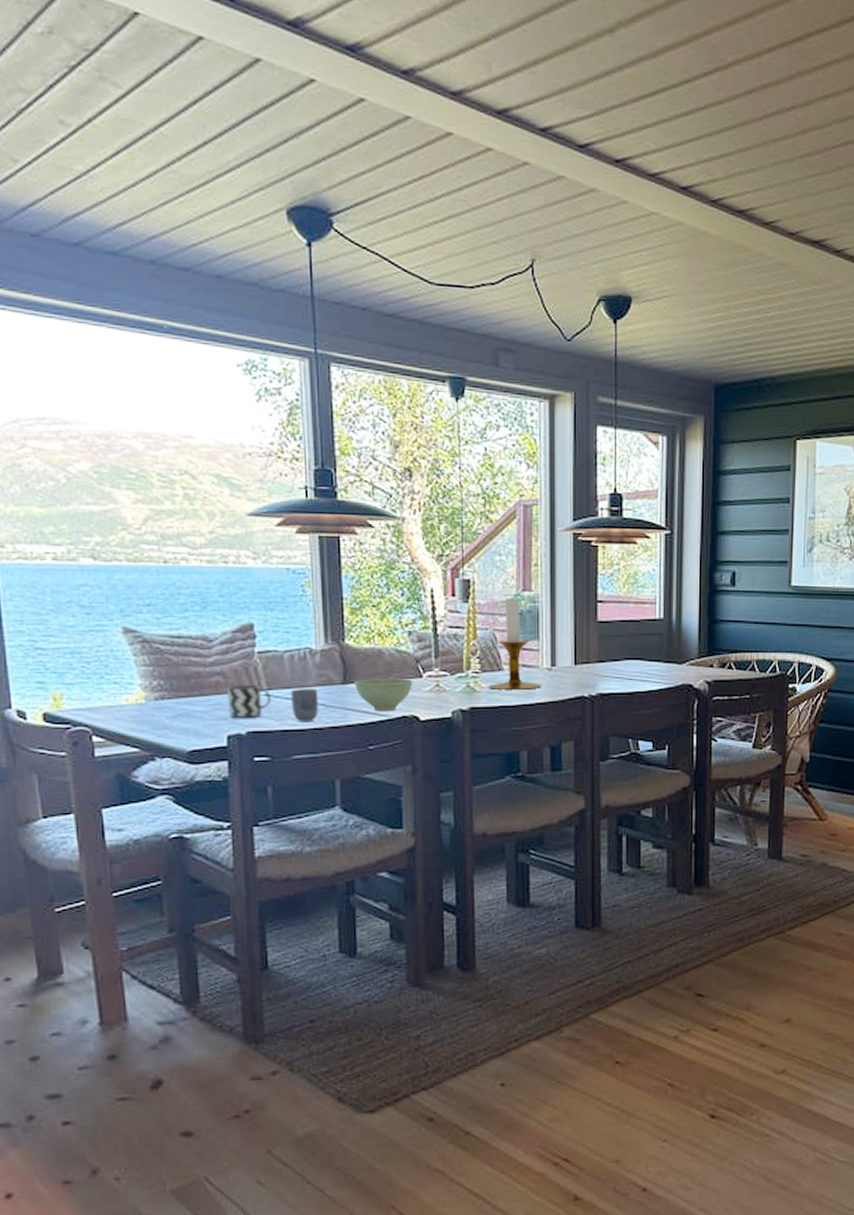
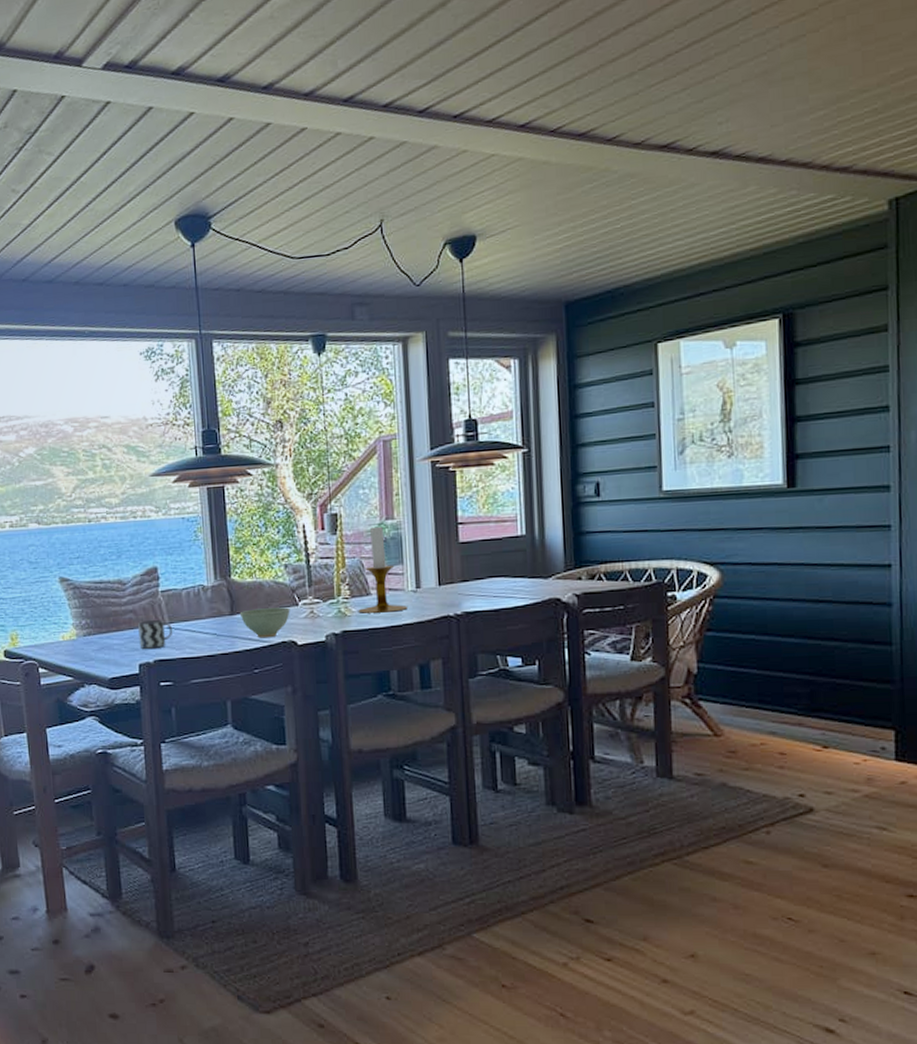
cup: present [291,689,319,722] -> none [188,620,212,651]

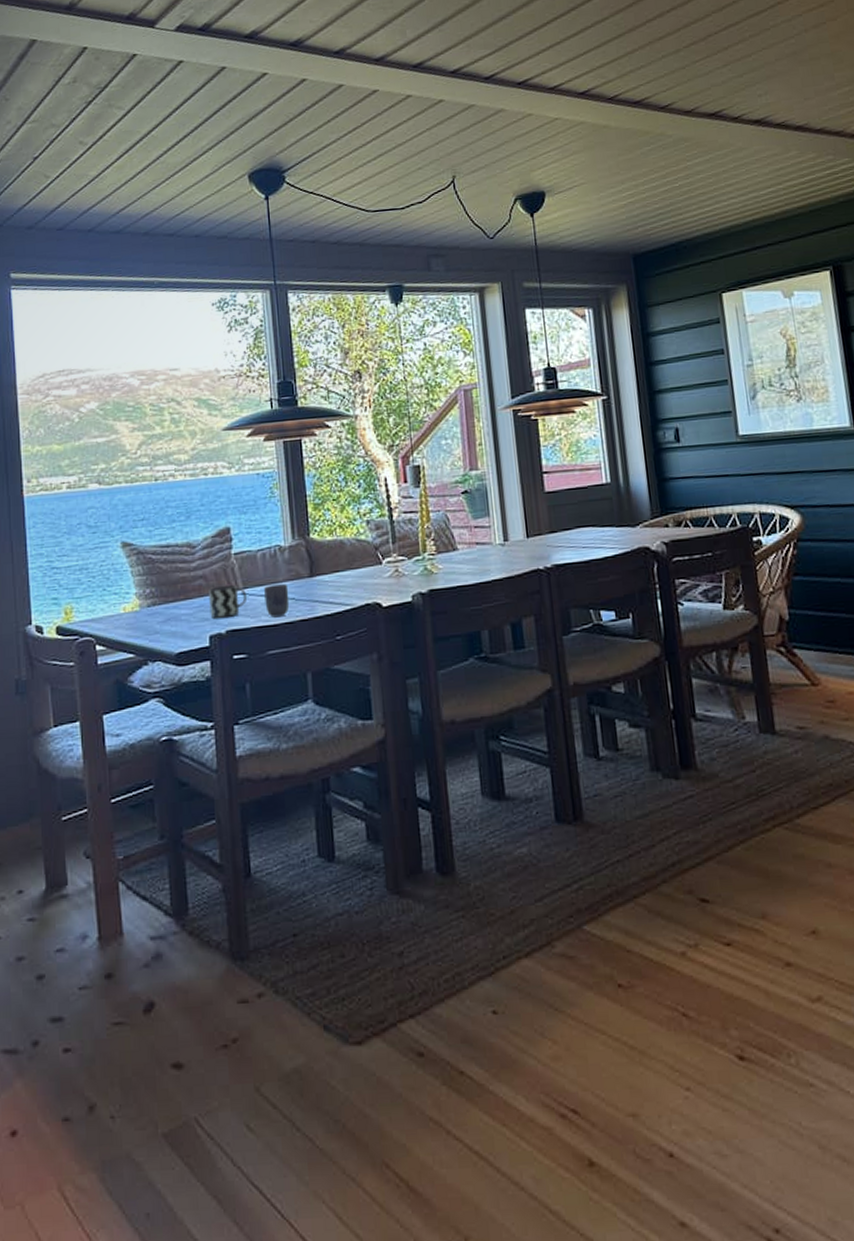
cup: none [188,620,212,651] -> present [264,584,290,618]
bowl: present [239,607,290,638] -> none [319,566,374,602]
candlestick: present [358,526,408,613] -> none [445,477,497,570]

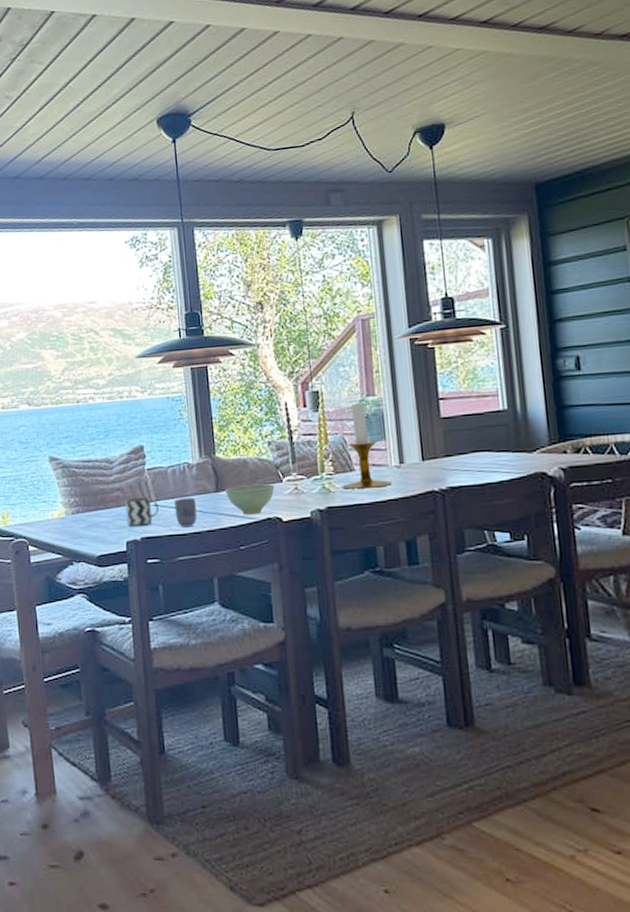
bowl: none [319,566,374,602] -> present [224,484,275,515]
candlestick: none [445,477,497,570] -> present [342,403,393,489]

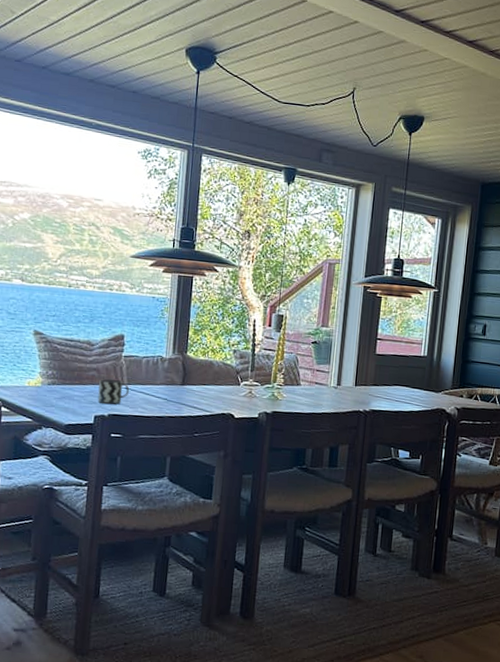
cup: present [174,498,198,528] -> none [142,385,163,411]
bowl: present [224,484,275,515] -> none [189,383,233,409]
candlestick: present [342,403,393,489] -> none [288,330,329,402]

